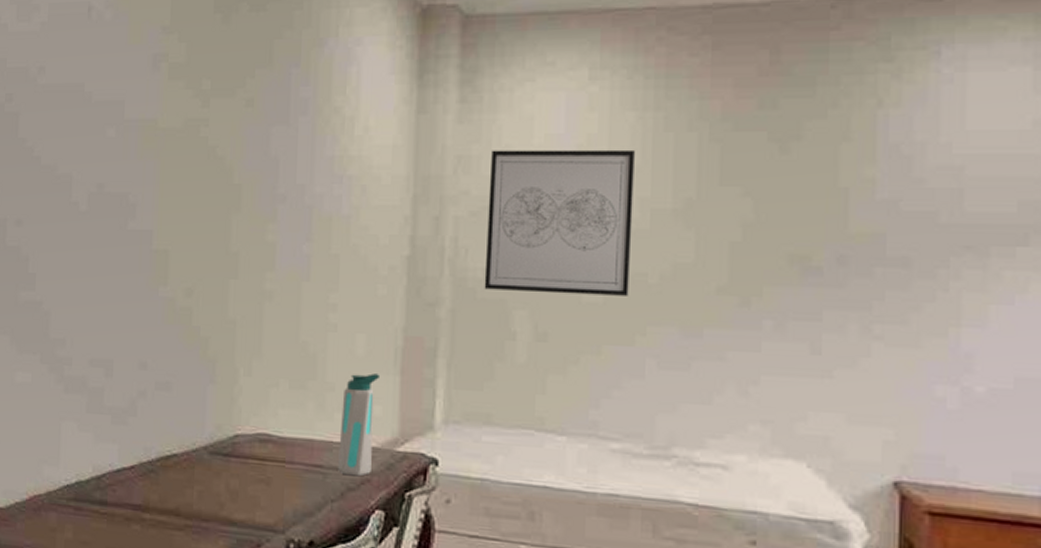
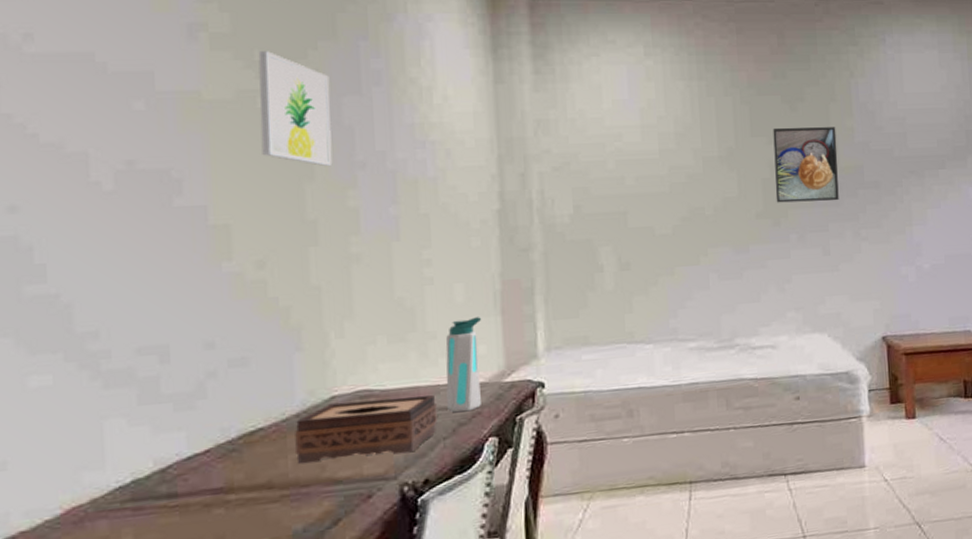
wall art: none [200,80,262,197] -> present [258,51,333,166]
tissue box: none [201,441,328,509] -> present [295,395,437,465]
wall art: present [484,149,636,296] -> none [567,111,692,232]
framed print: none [747,175,847,280] -> present [773,127,839,203]

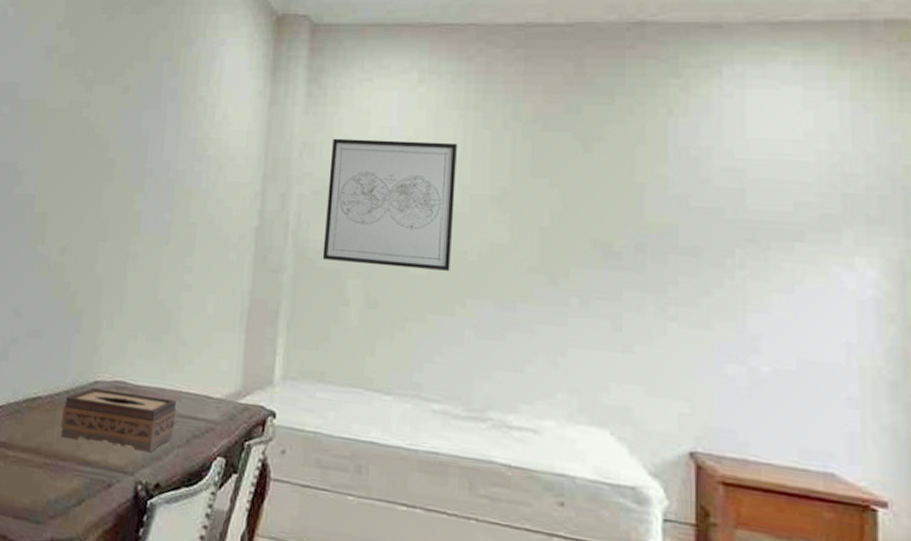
wall art: present [258,51,333,166] -> none [79,69,137,170]
water bottle: present [445,316,482,413] -> none [185,330,228,425]
wall art: none [567,111,692,232] -> present [322,138,458,271]
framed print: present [773,127,839,203] -> none [555,169,643,265]

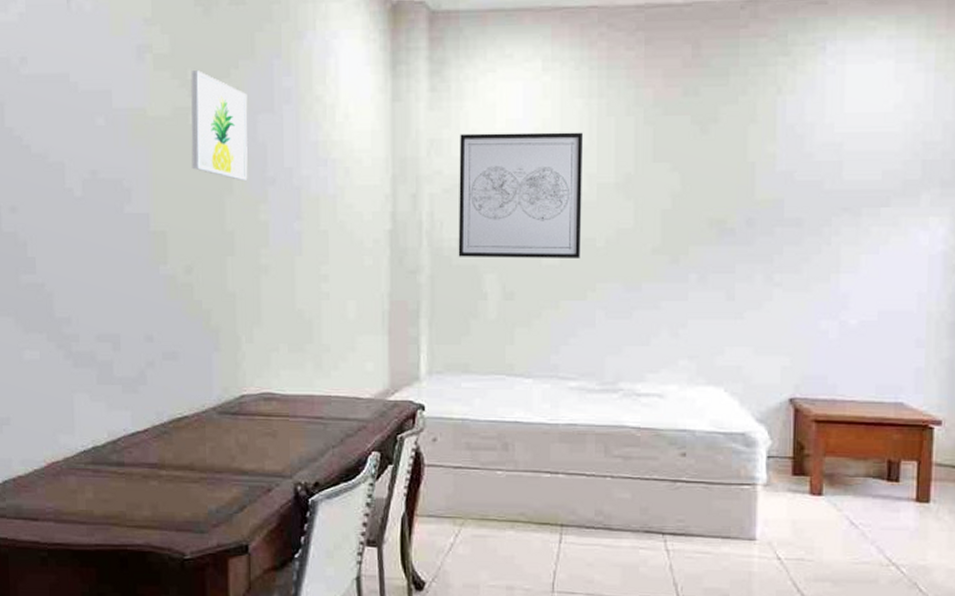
tissue box: present [61,387,177,453] -> none [212,401,328,456]
wall art: none [79,69,137,170] -> present [191,70,248,180]

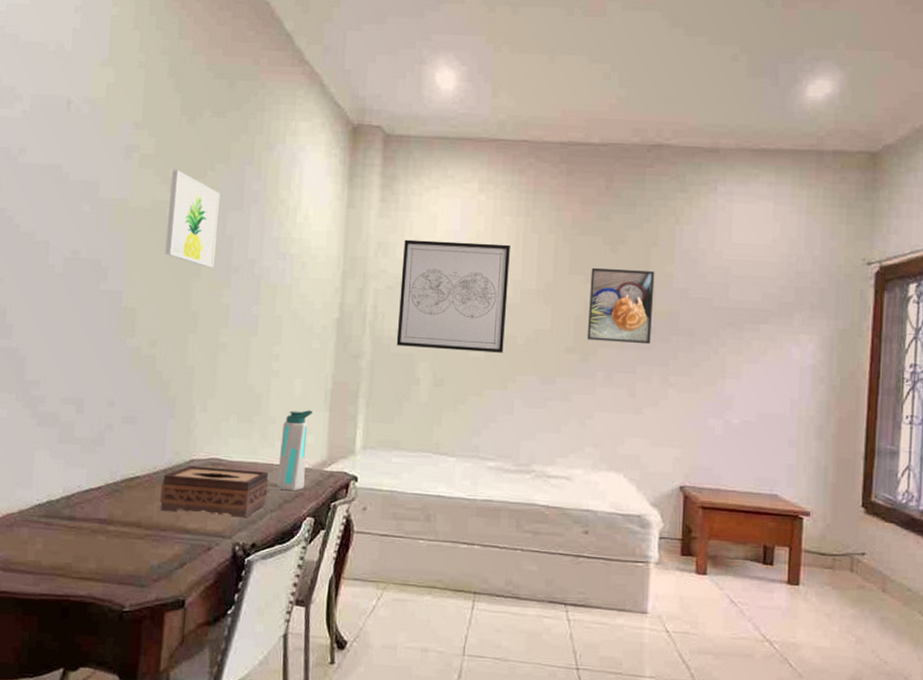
tissue box: none [212,401,328,456] -> present [160,465,269,518]
water bottle: none [337,333,371,424] -> present [277,409,313,491]
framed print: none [676,152,754,239] -> present [586,267,655,345]

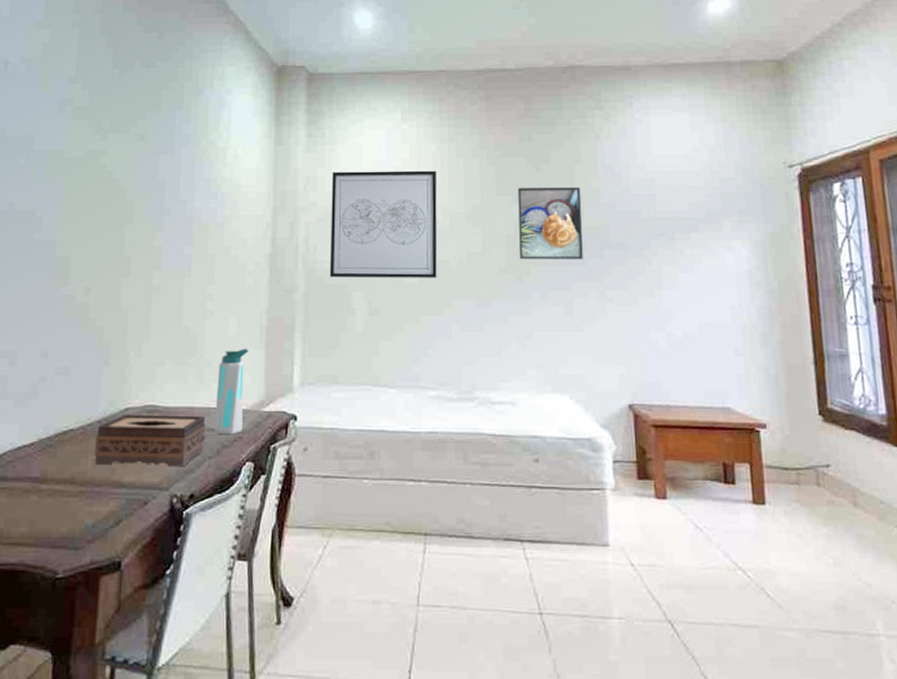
wall art: present [165,170,220,268] -> none [98,120,152,211]

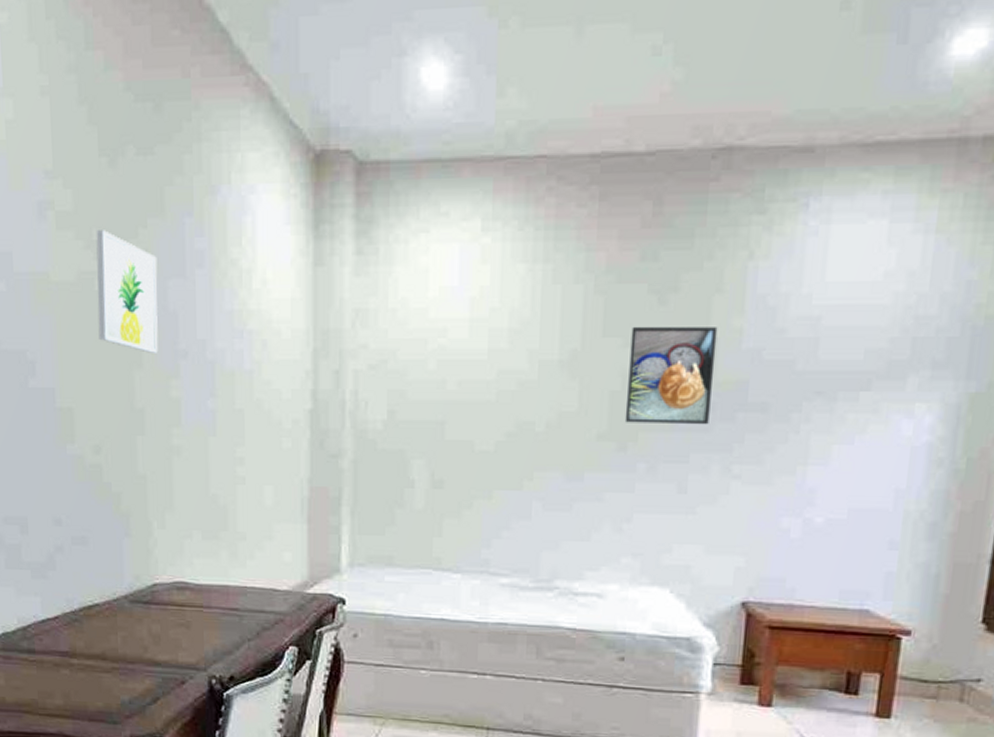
tissue box: present [95,414,206,467] -> none [123,590,243,648]
wall art: none [98,120,152,211] -> present [96,230,158,353]
water bottle: present [214,347,249,435] -> none [253,521,289,617]
wall art: present [329,170,438,278] -> none [383,302,526,444]

